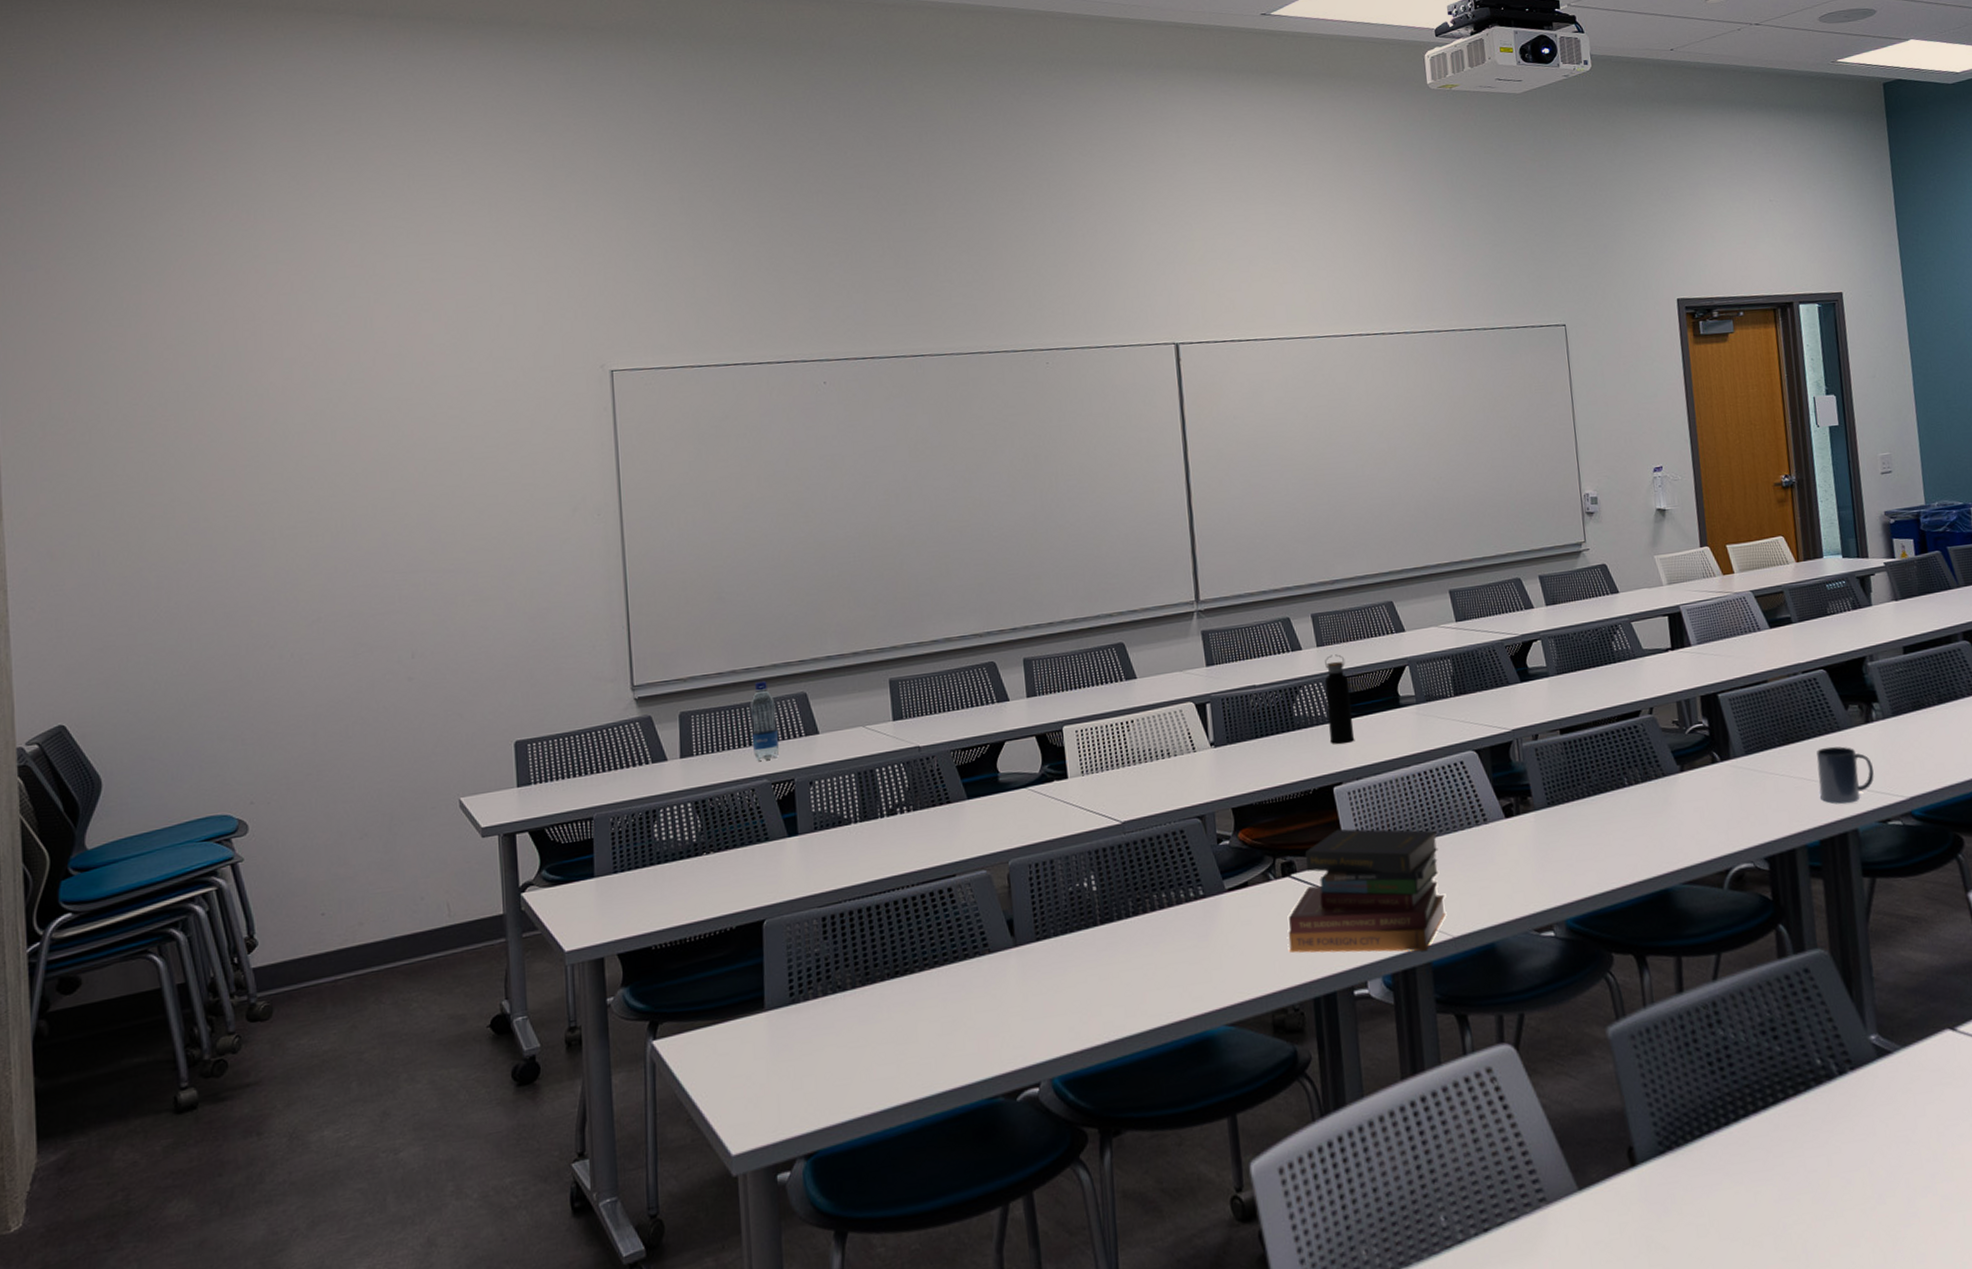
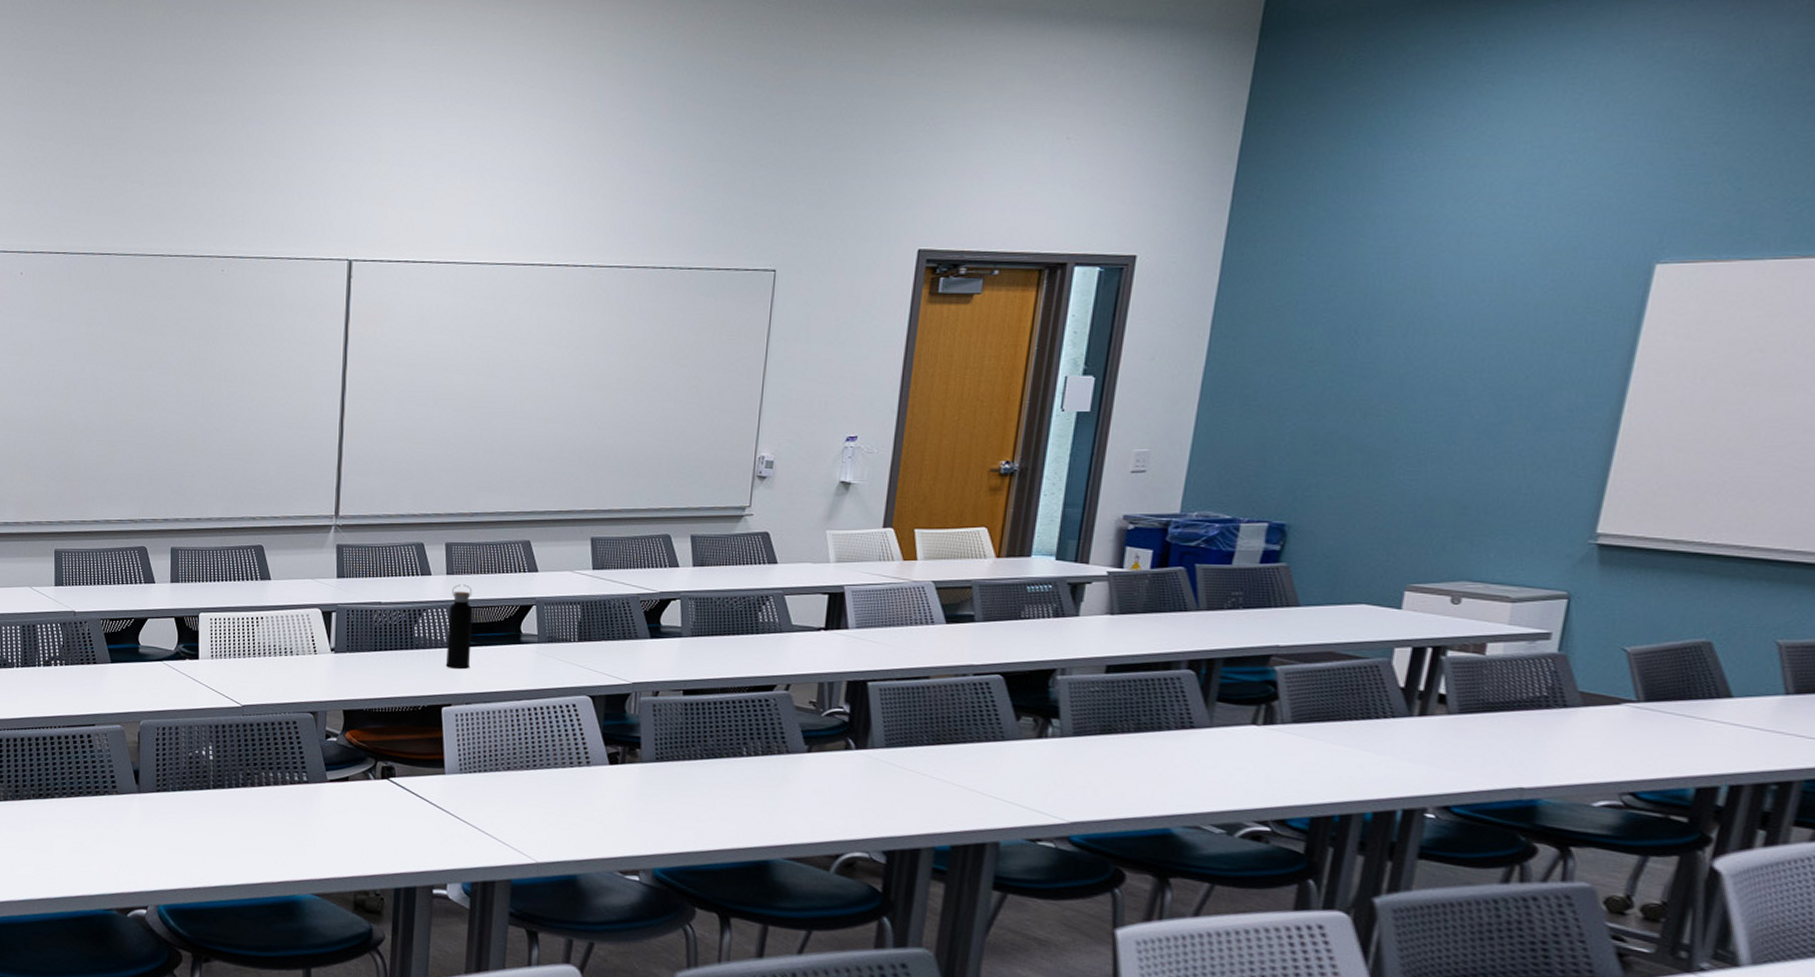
books: present [1288,829,1447,953] -> none [378,746,537,869]
mug: present [1816,746,1874,805] -> none [963,755,1035,816]

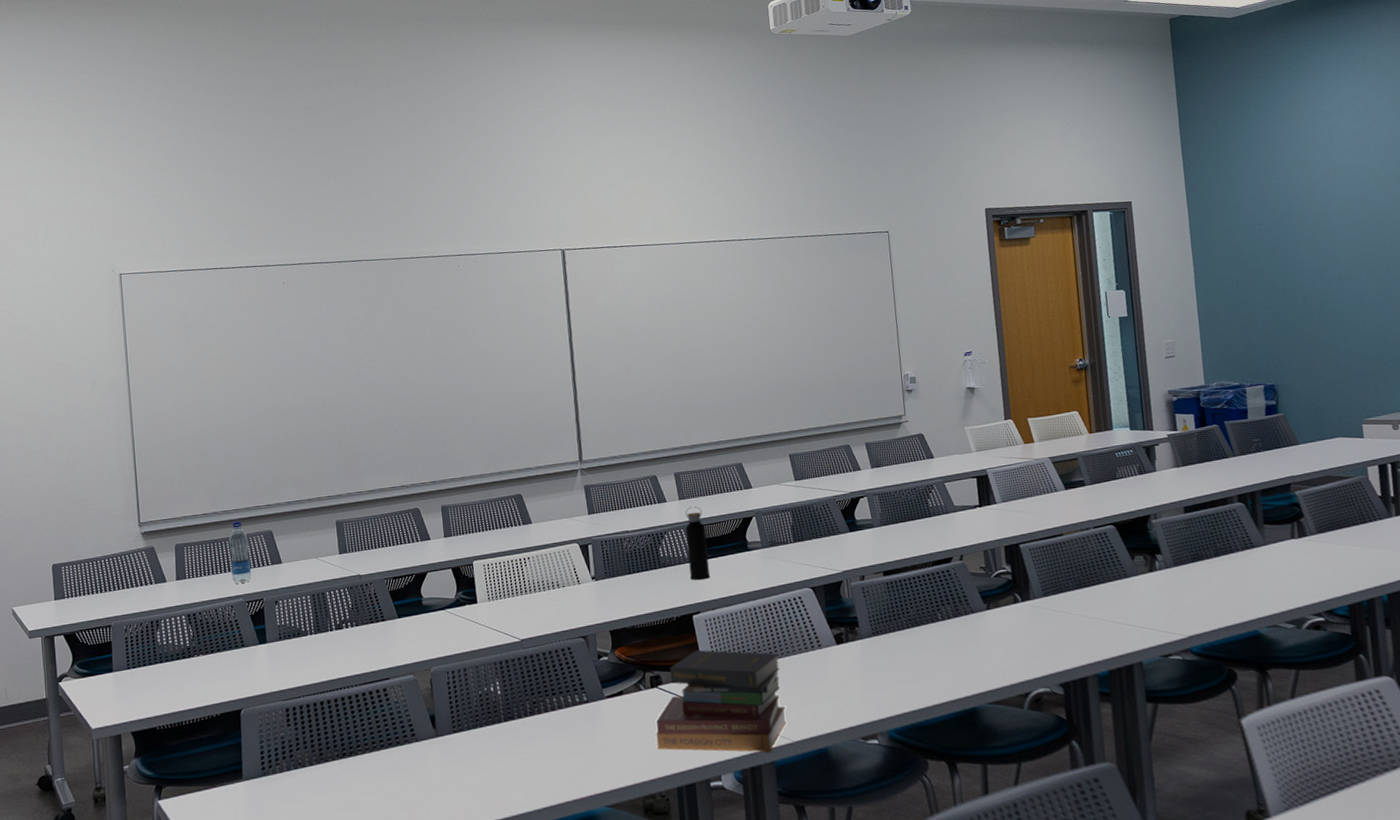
books: none [378,746,537,869] -> present [655,650,788,753]

